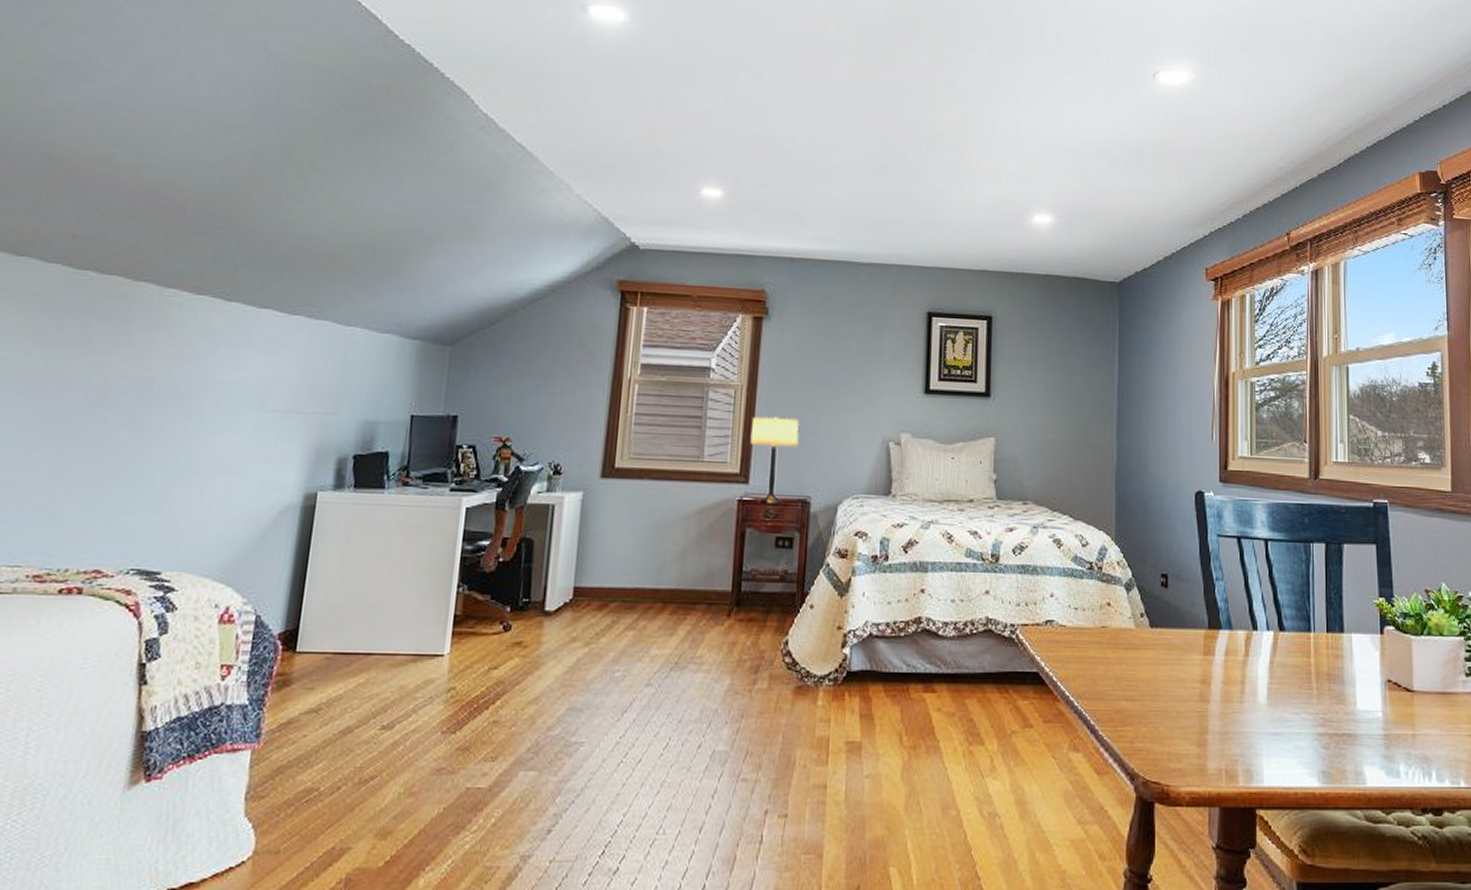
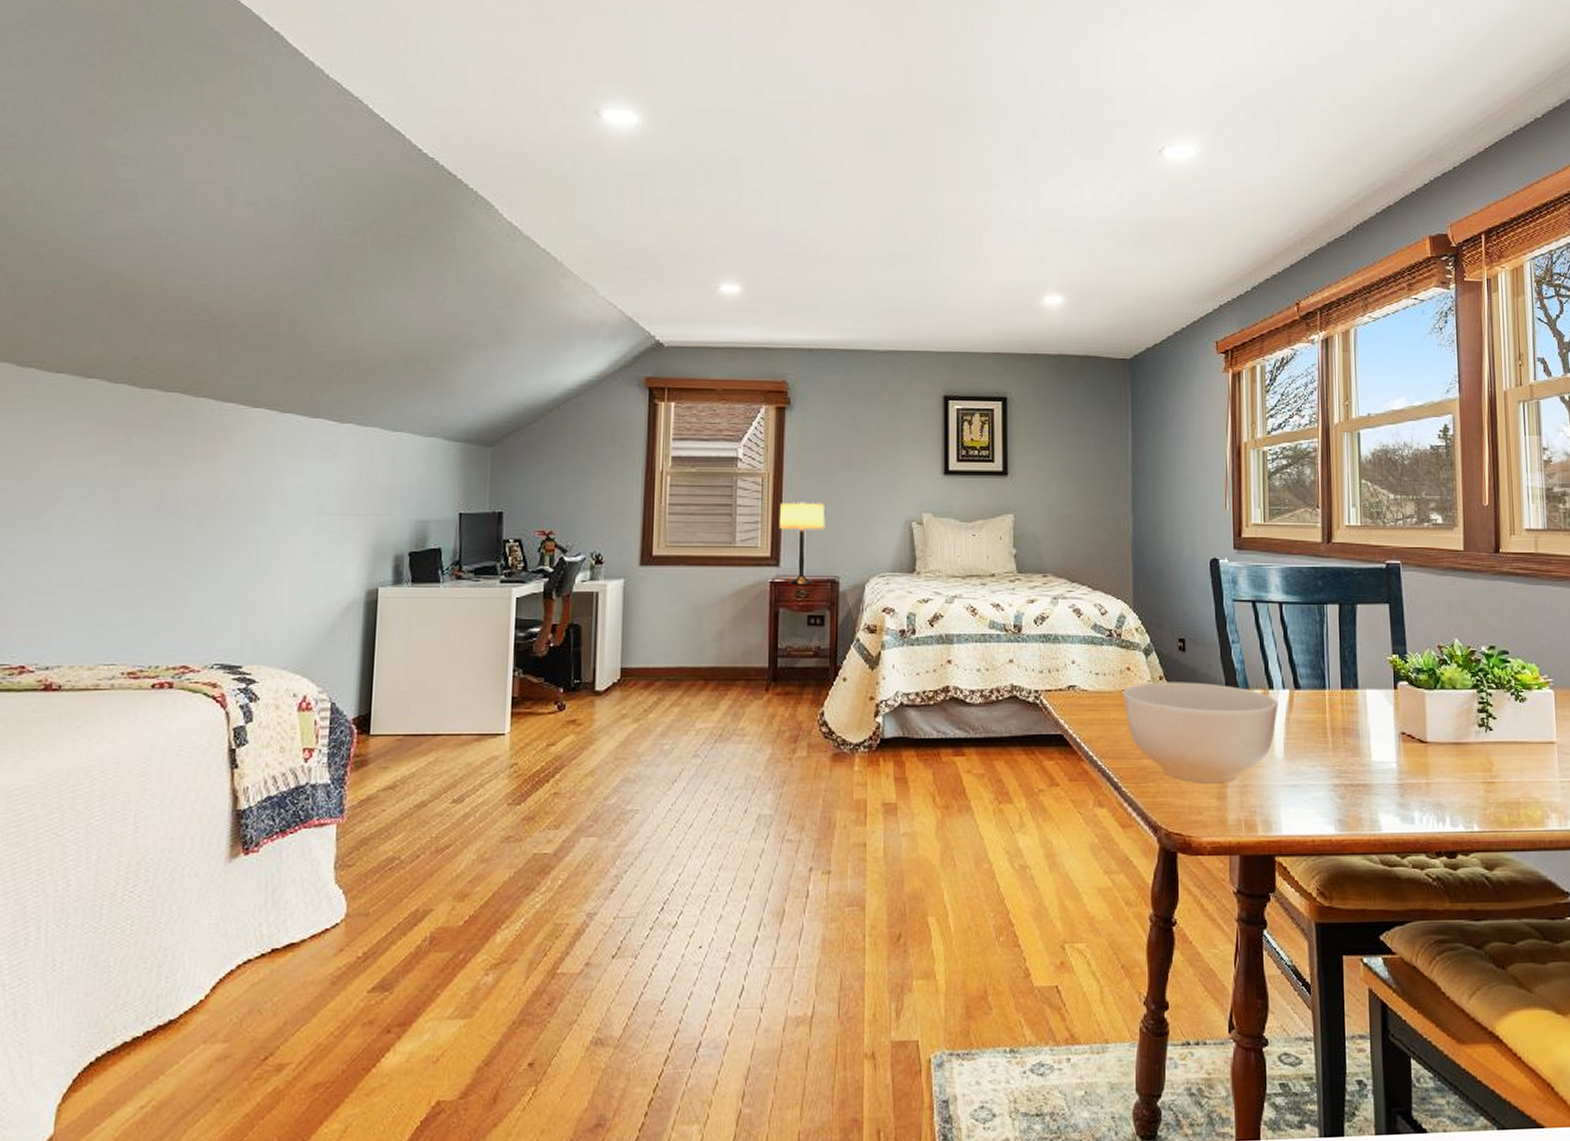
bowl: none [1103,619,1262,729] -> present [1123,682,1278,783]

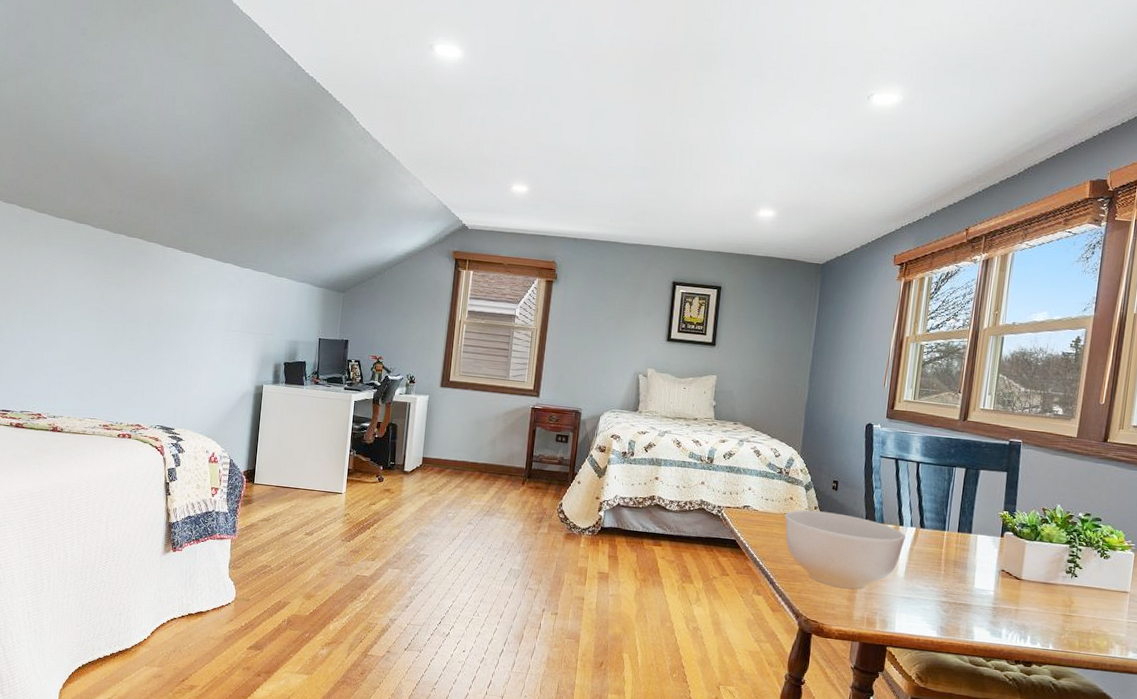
table lamp: present [779,501,824,586] -> none [541,351,576,413]

